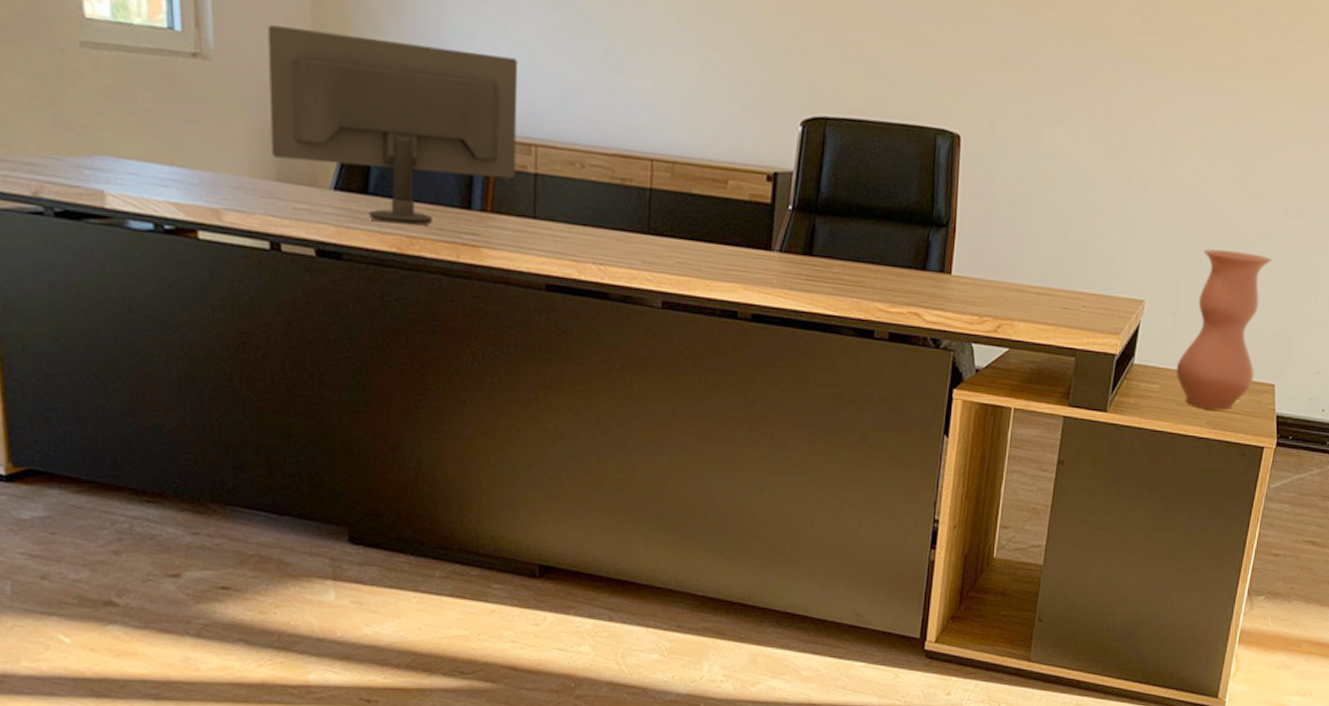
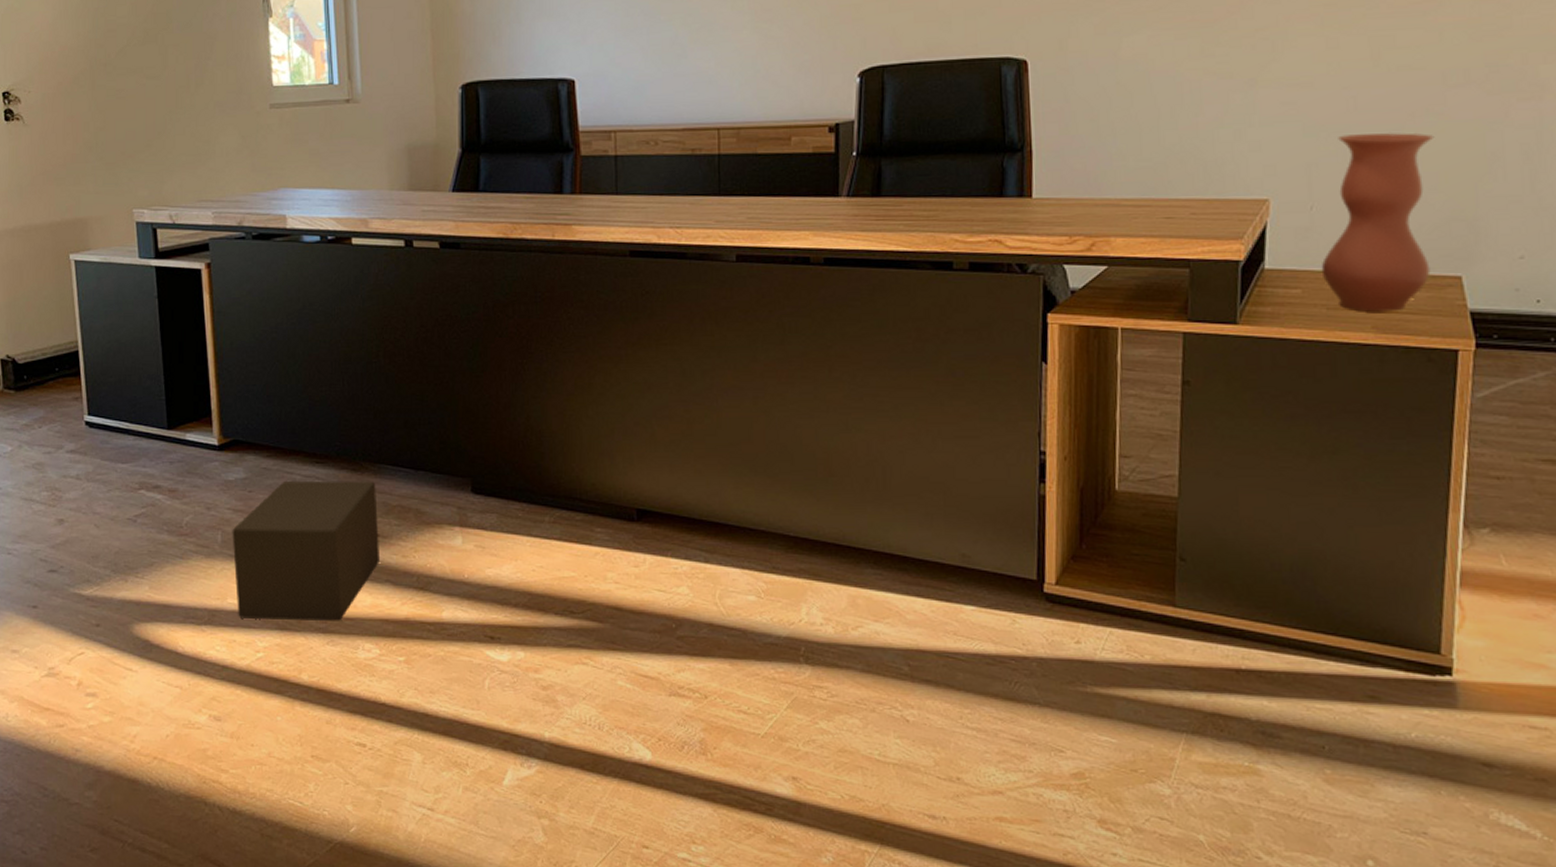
cardboard box: none [27,522,232,686] -> present [232,480,381,621]
computer monitor: present [268,24,519,225] -> none [400,61,598,214]

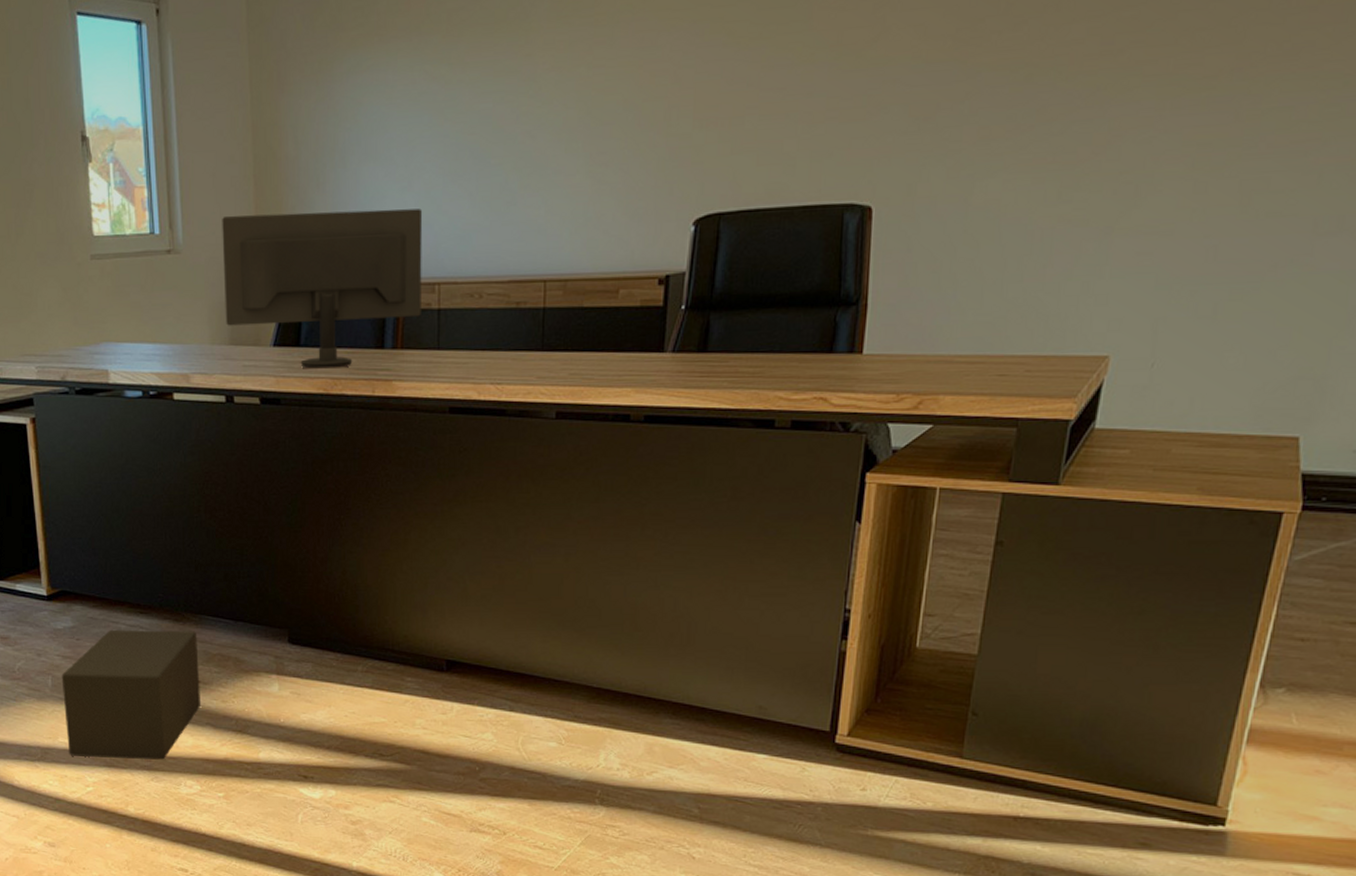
computer monitor: none [400,61,598,214] -> present [222,208,423,369]
vase: present [1321,132,1435,312] -> none [1153,285,1295,473]

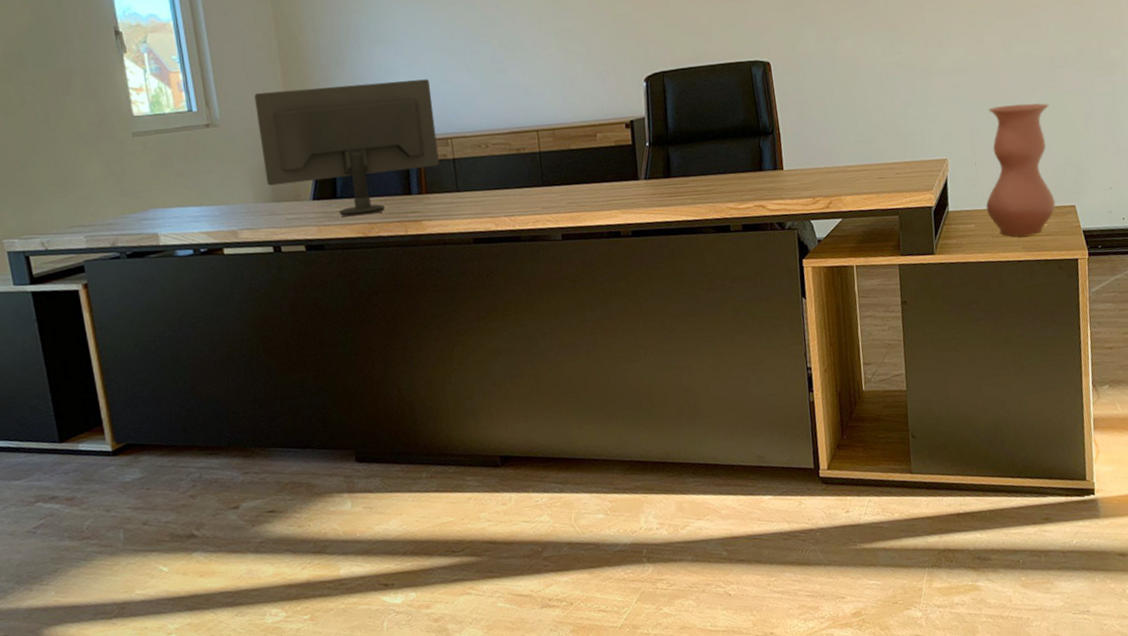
cardboard box: present [61,629,202,760] -> none [133,464,279,606]
vase: none [1153,285,1295,473] -> present [986,102,1056,236]

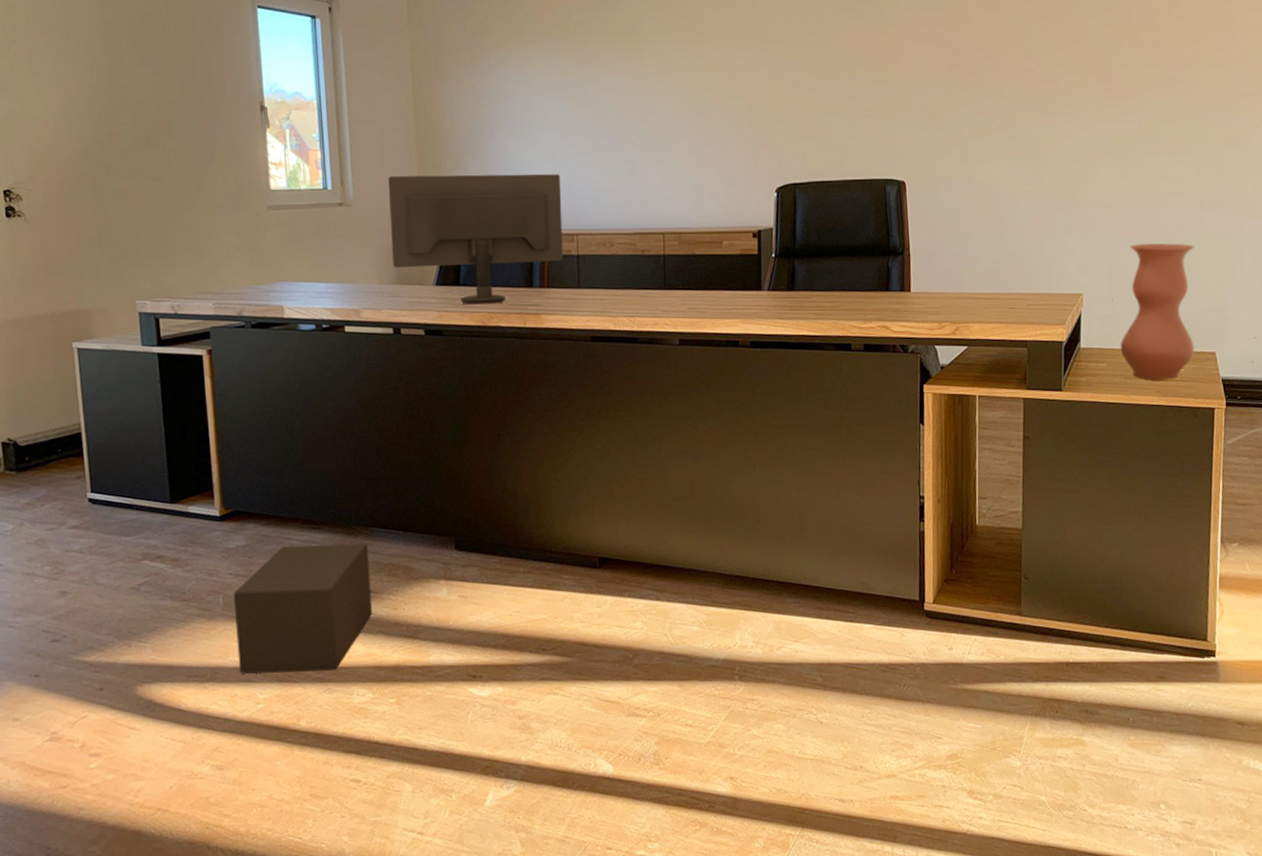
cardboard box: none [133,464,279,606] -> present [233,543,373,674]

